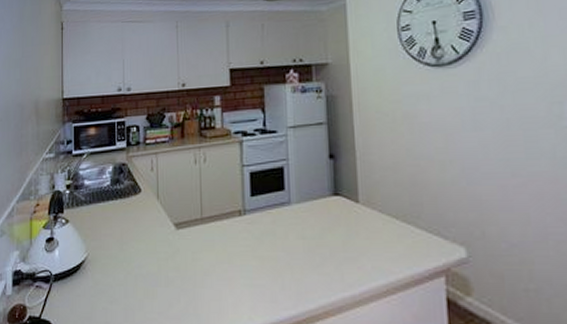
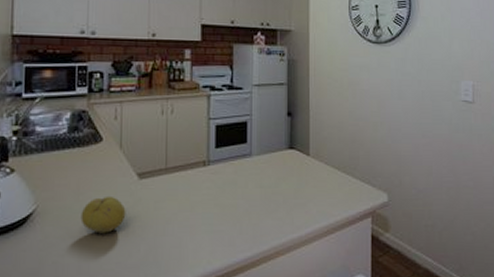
fruit: none [125,245,166,283] -> present [80,195,126,234]

